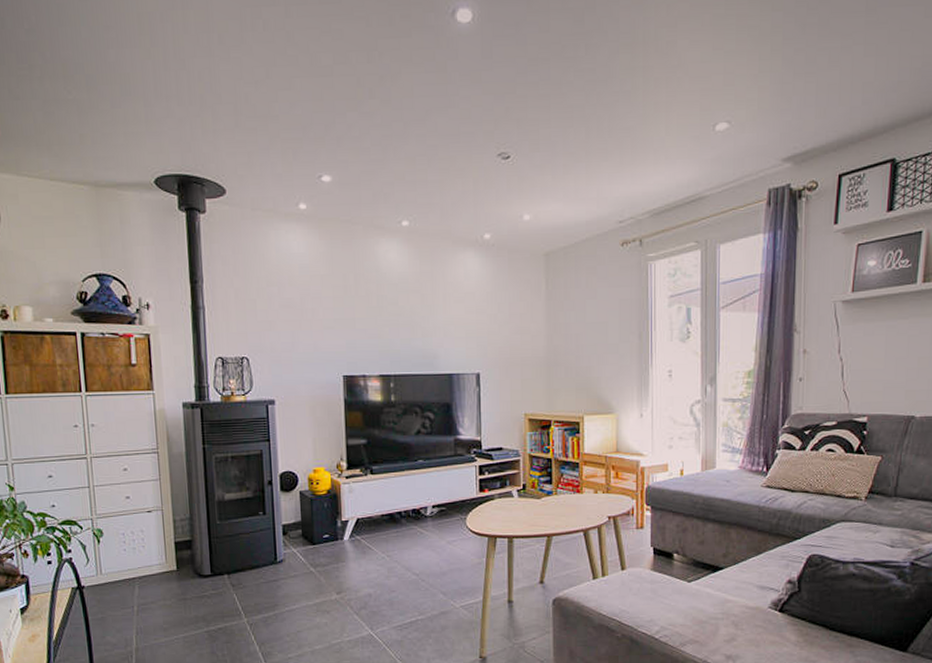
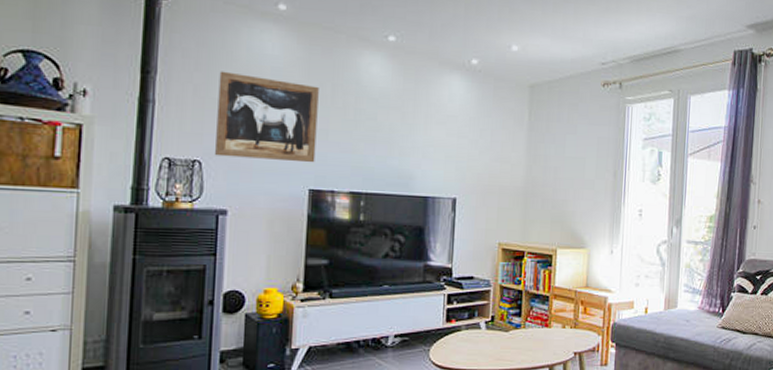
wall art: none [255,273,346,352] -> present [215,71,319,163]

